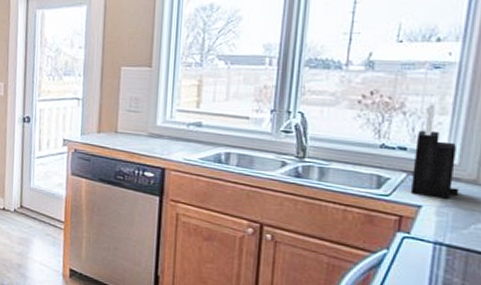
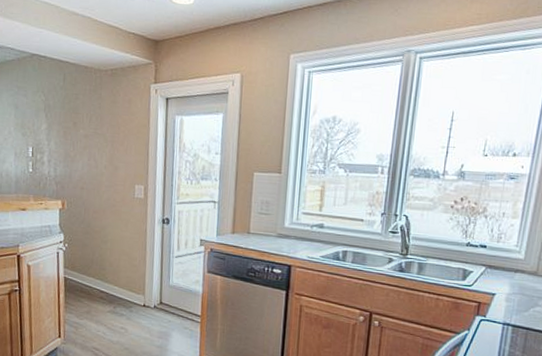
knife block: present [410,103,459,199] -> none [487,208,524,288]

